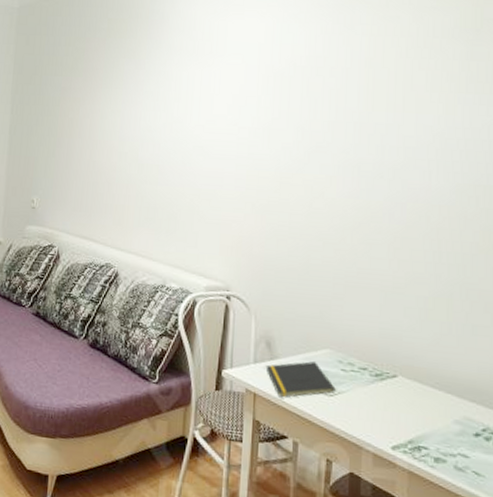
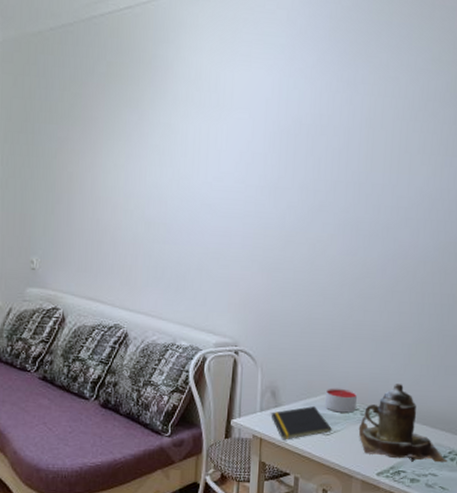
candle: none [326,342,366,372] -> present [324,388,358,413]
teapot: none [367,342,482,442] -> present [358,384,448,463]

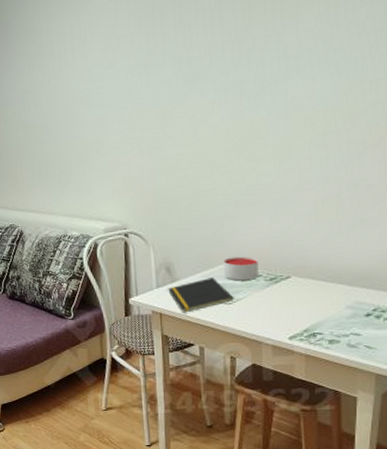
teapot: present [358,384,448,463] -> none [263,244,373,323]

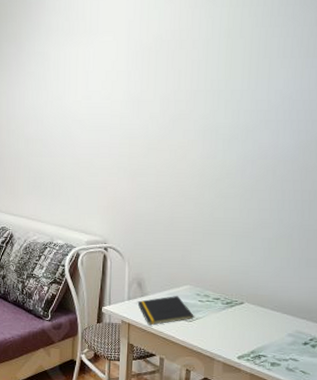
candle: present [223,256,259,281] -> none [187,279,219,302]

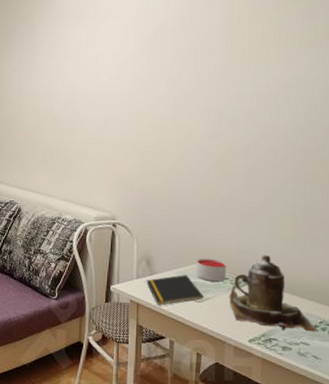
candle: none [187,279,219,302] -> present [195,258,227,282]
teapot: none [219,275,309,349] -> present [229,255,319,332]

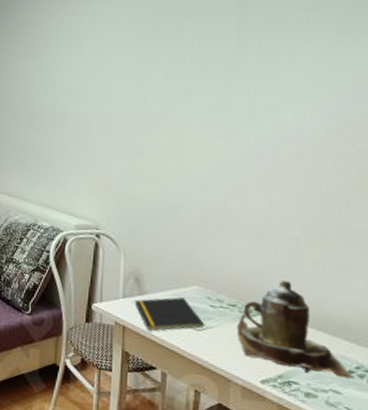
candle: present [195,258,227,282] -> none [195,279,235,309]

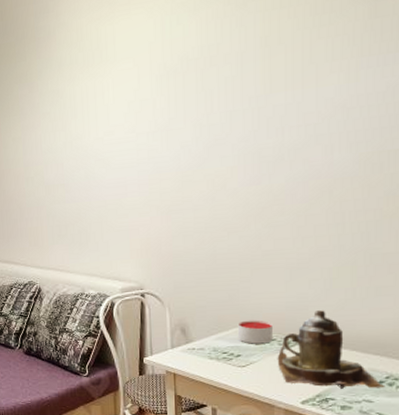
notepad: present [134,297,204,331] -> none [182,340,247,374]
candle: none [195,279,235,309] -> present [237,320,274,344]

